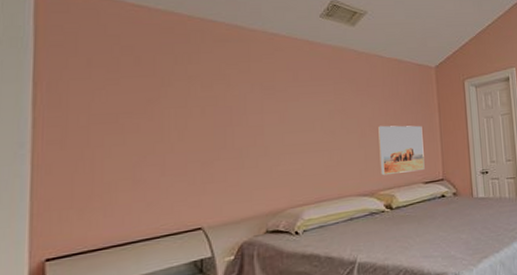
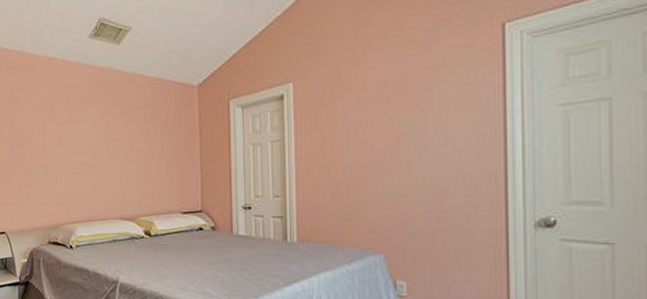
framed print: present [378,125,425,175] -> none [140,150,183,201]

